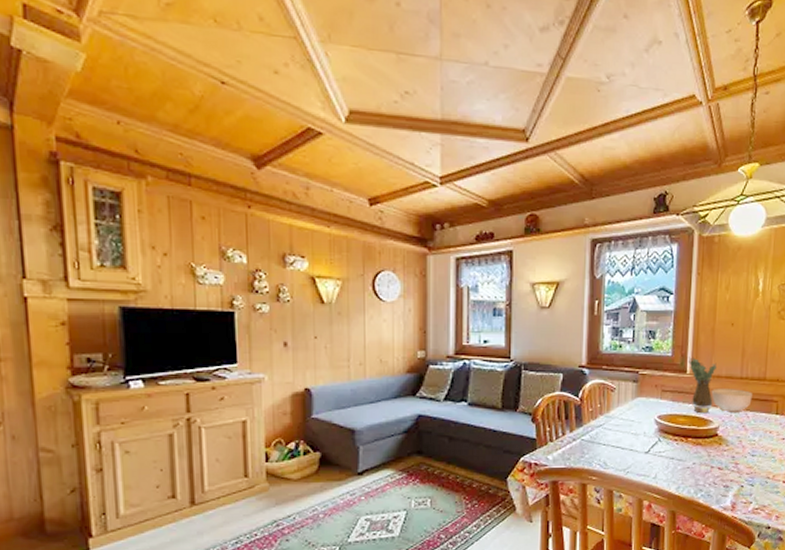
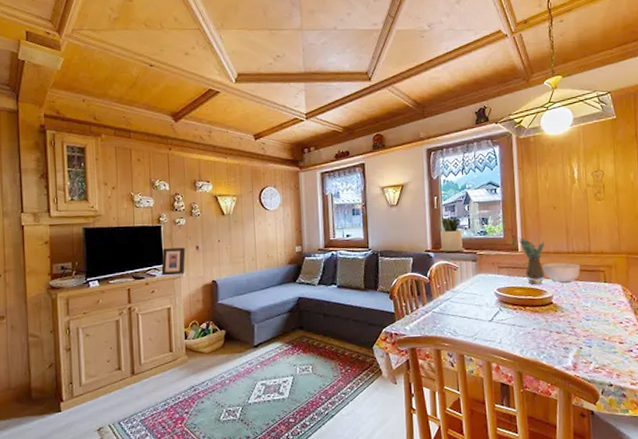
picture frame: none [234,342,269,379] -> present [161,247,186,276]
planter: none [595,326,626,371] -> present [439,216,465,253]

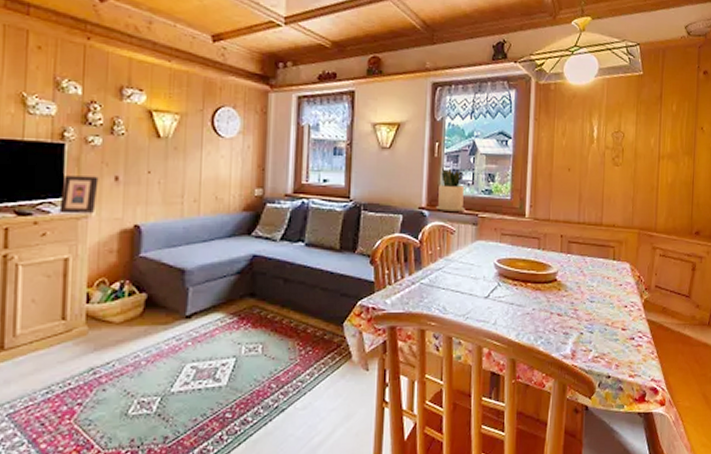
vase: present [519,237,545,285] -> none [527,201,554,258]
bowl: present [542,262,581,283] -> none [549,232,591,257]

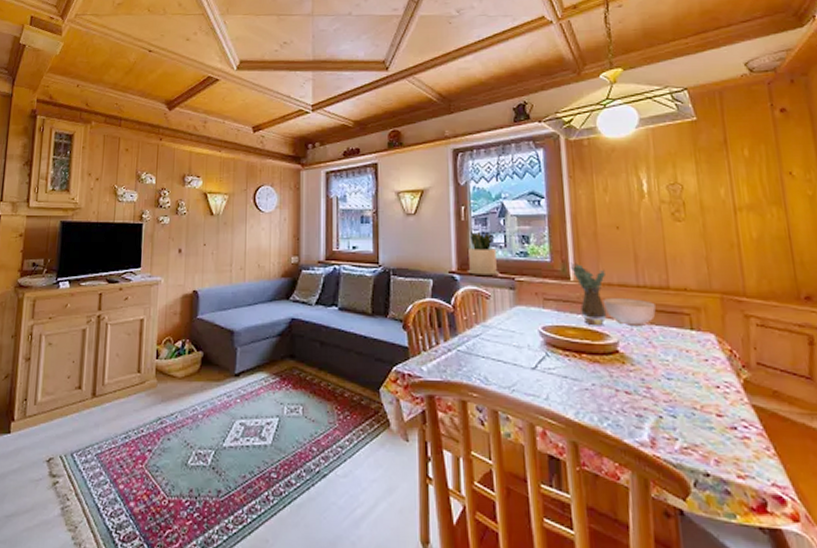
picture frame: present [59,175,99,214] -> none [137,249,167,282]
vase: none [527,201,554,258] -> present [571,262,607,326]
bowl: none [549,232,591,257] -> present [602,297,657,326]

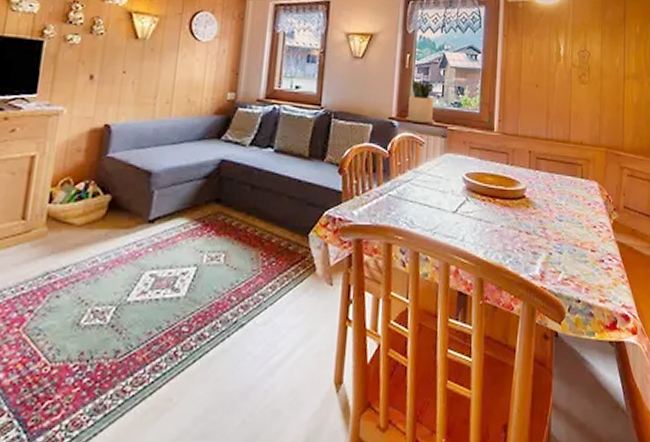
vase: present [571,262,607,326] -> none [496,115,523,174]
bowl: present [602,297,657,326] -> none [518,148,559,174]

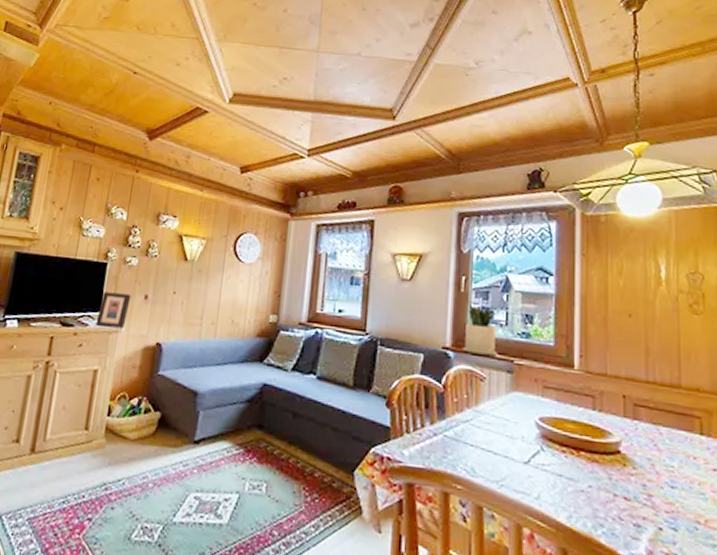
picture frame: none [31,72,74,112] -> present [95,292,132,330]

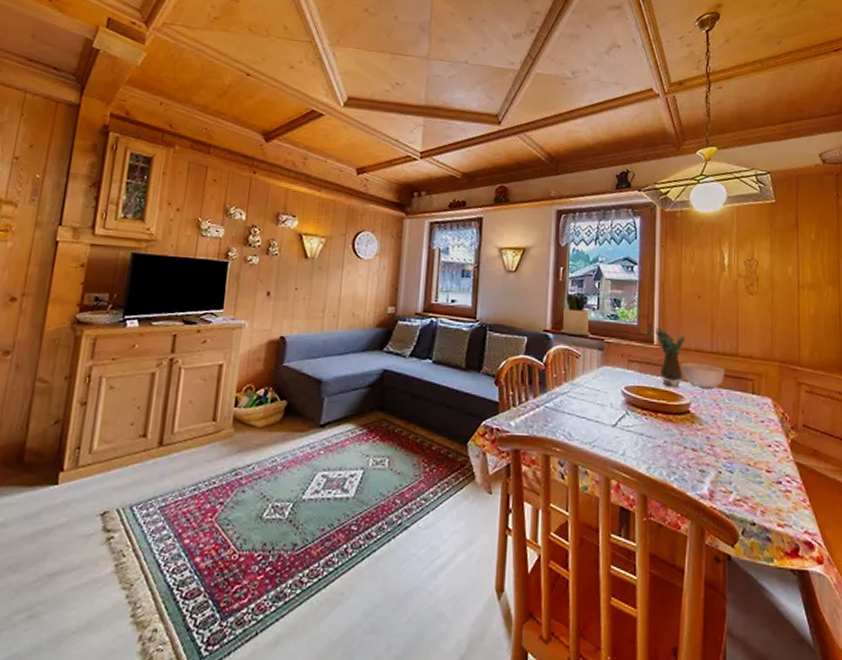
picture frame: present [95,292,132,330] -> none [218,290,254,325]
vase: none [576,349,612,423] -> present [655,327,685,388]
bowl: none [607,391,666,426] -> present [680,361,726,389]

